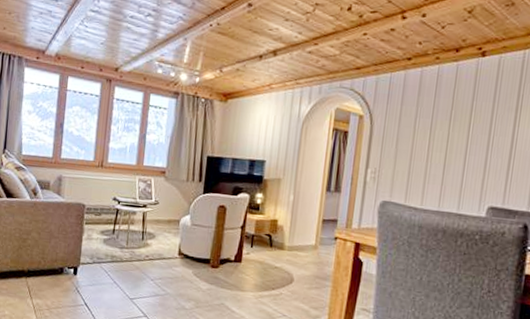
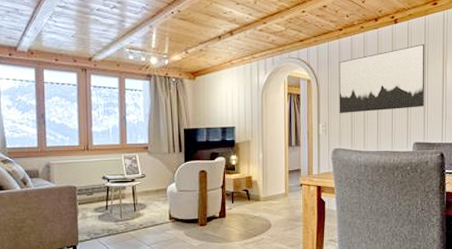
wall art: none [394,85,520,164] -> present [339,44,425,114]

